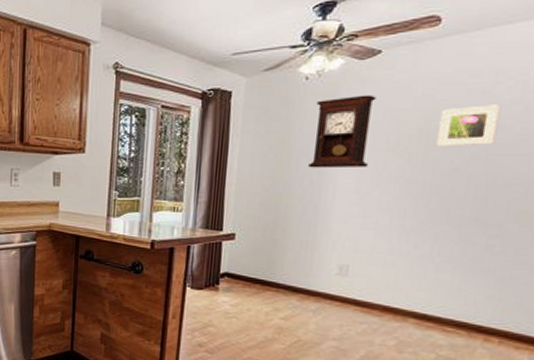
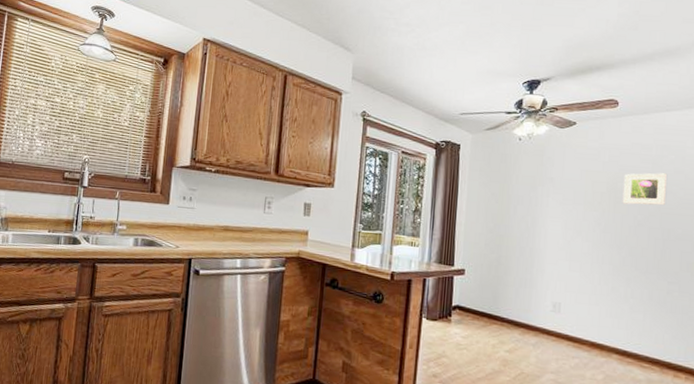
pendulum clock: present [308,95,376,169] -> none [524,156,574,217]

